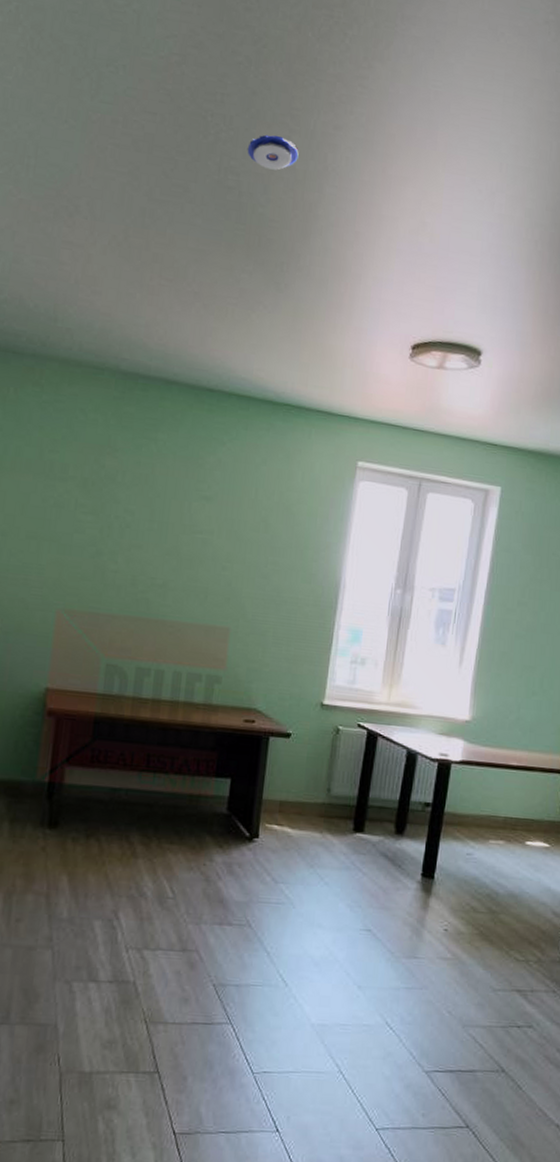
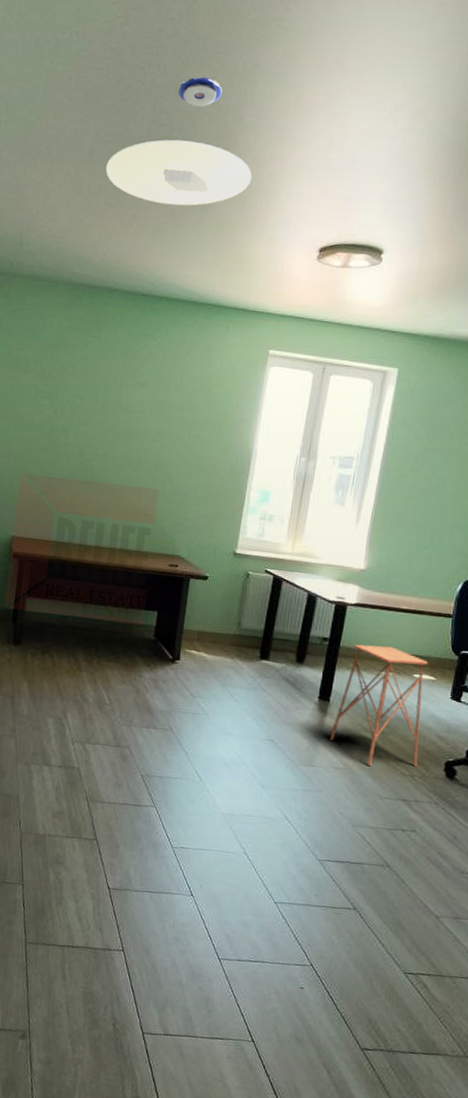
ceiling light: none [161,205,335,287] -> present [105,139,252,206]
side table: none [435,809,542,954] -> present [329,644,429,767]

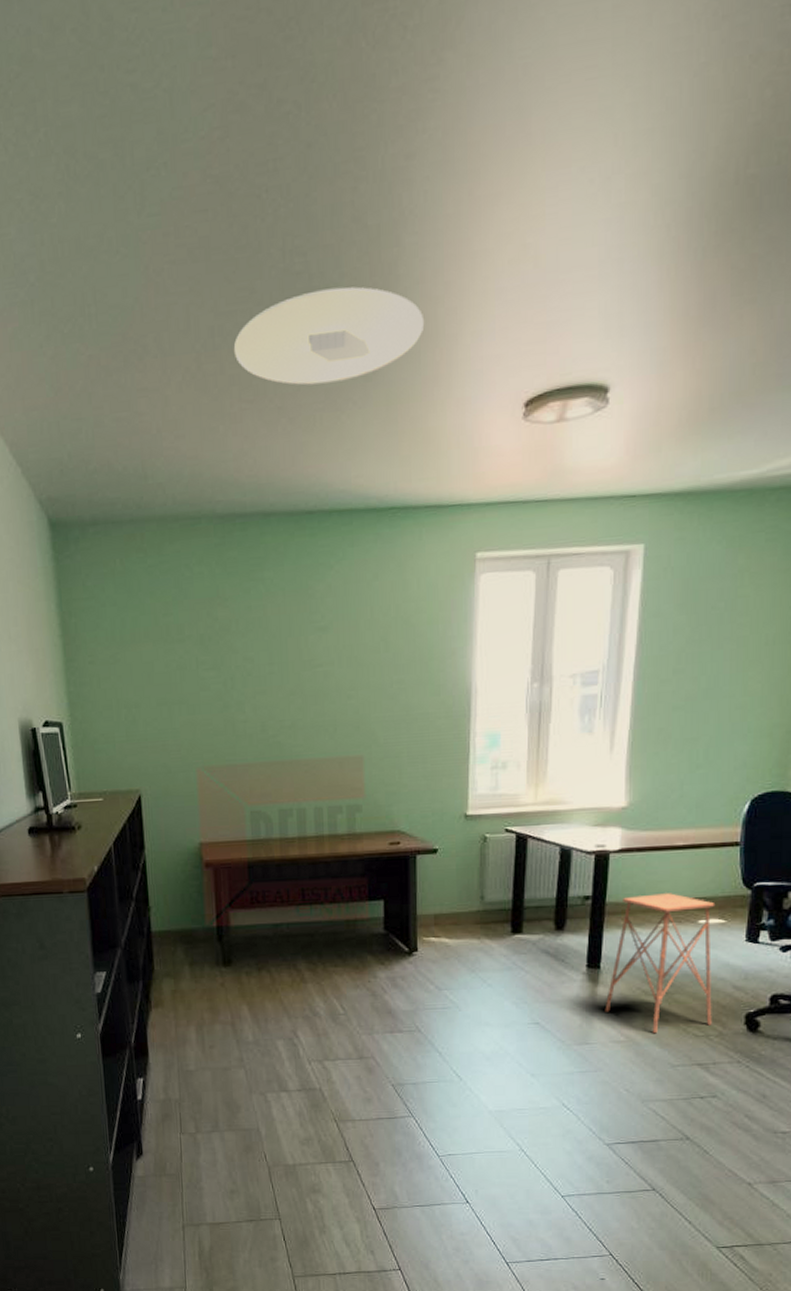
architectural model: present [178,77,223,107] -> none [310,190,369,237]

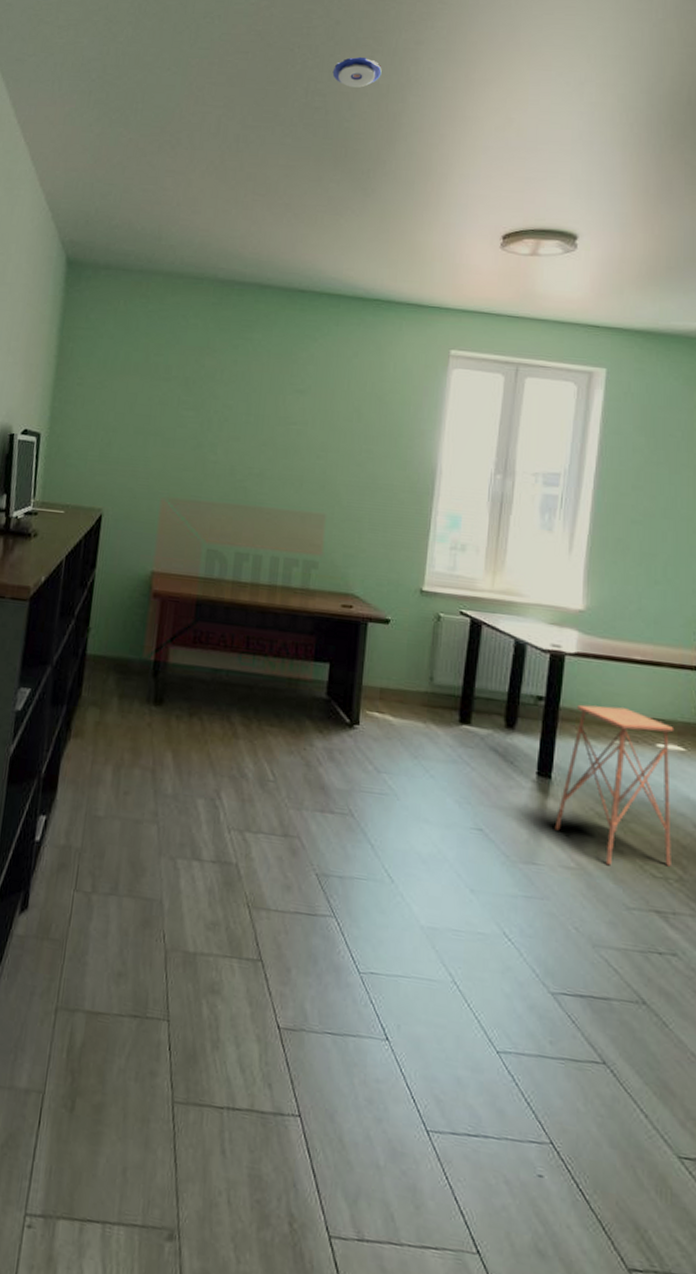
ceiling light: present [233,286,425,386] -> none [253,123,420,193]
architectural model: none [310,190,369,237] -> present [332,56,382,88]

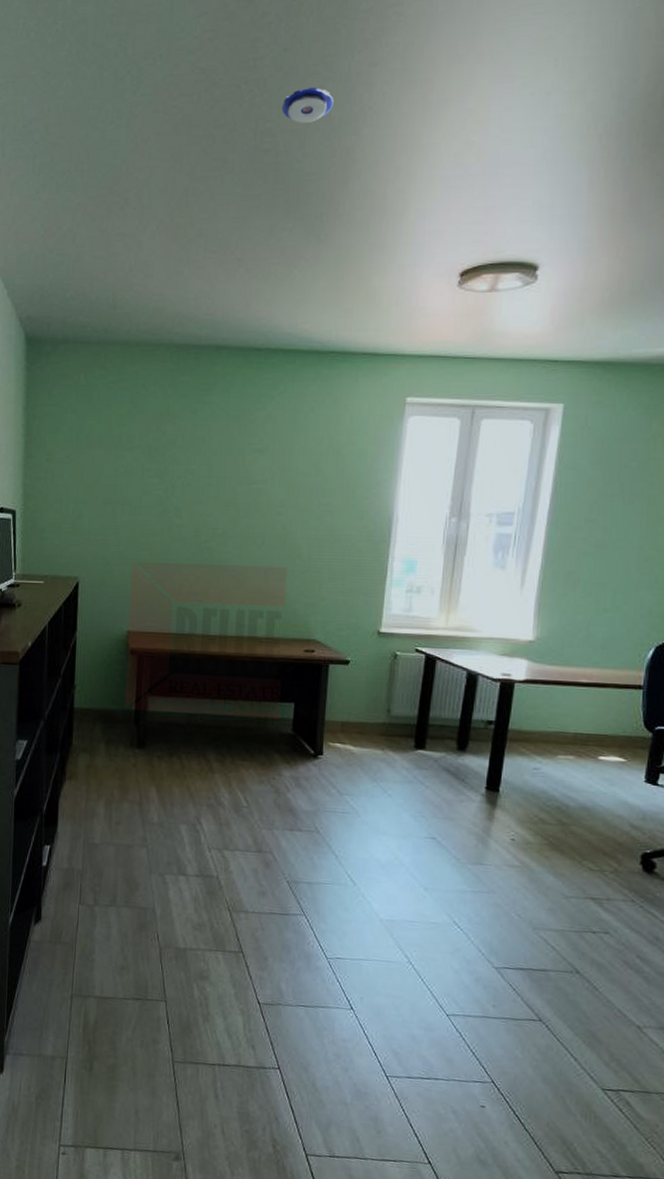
side table: present [554,704,675,867] -> none [501,726,616,863]

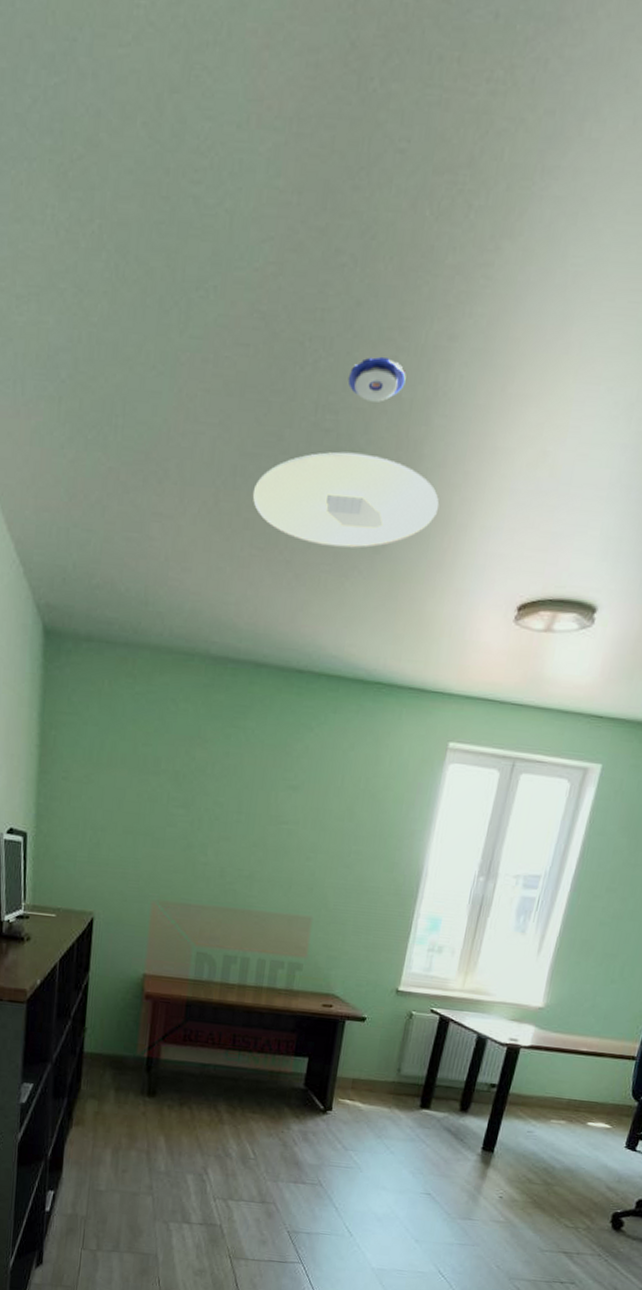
ceiling light: none [203,164,375,243] -> present [252,451,440,548]

